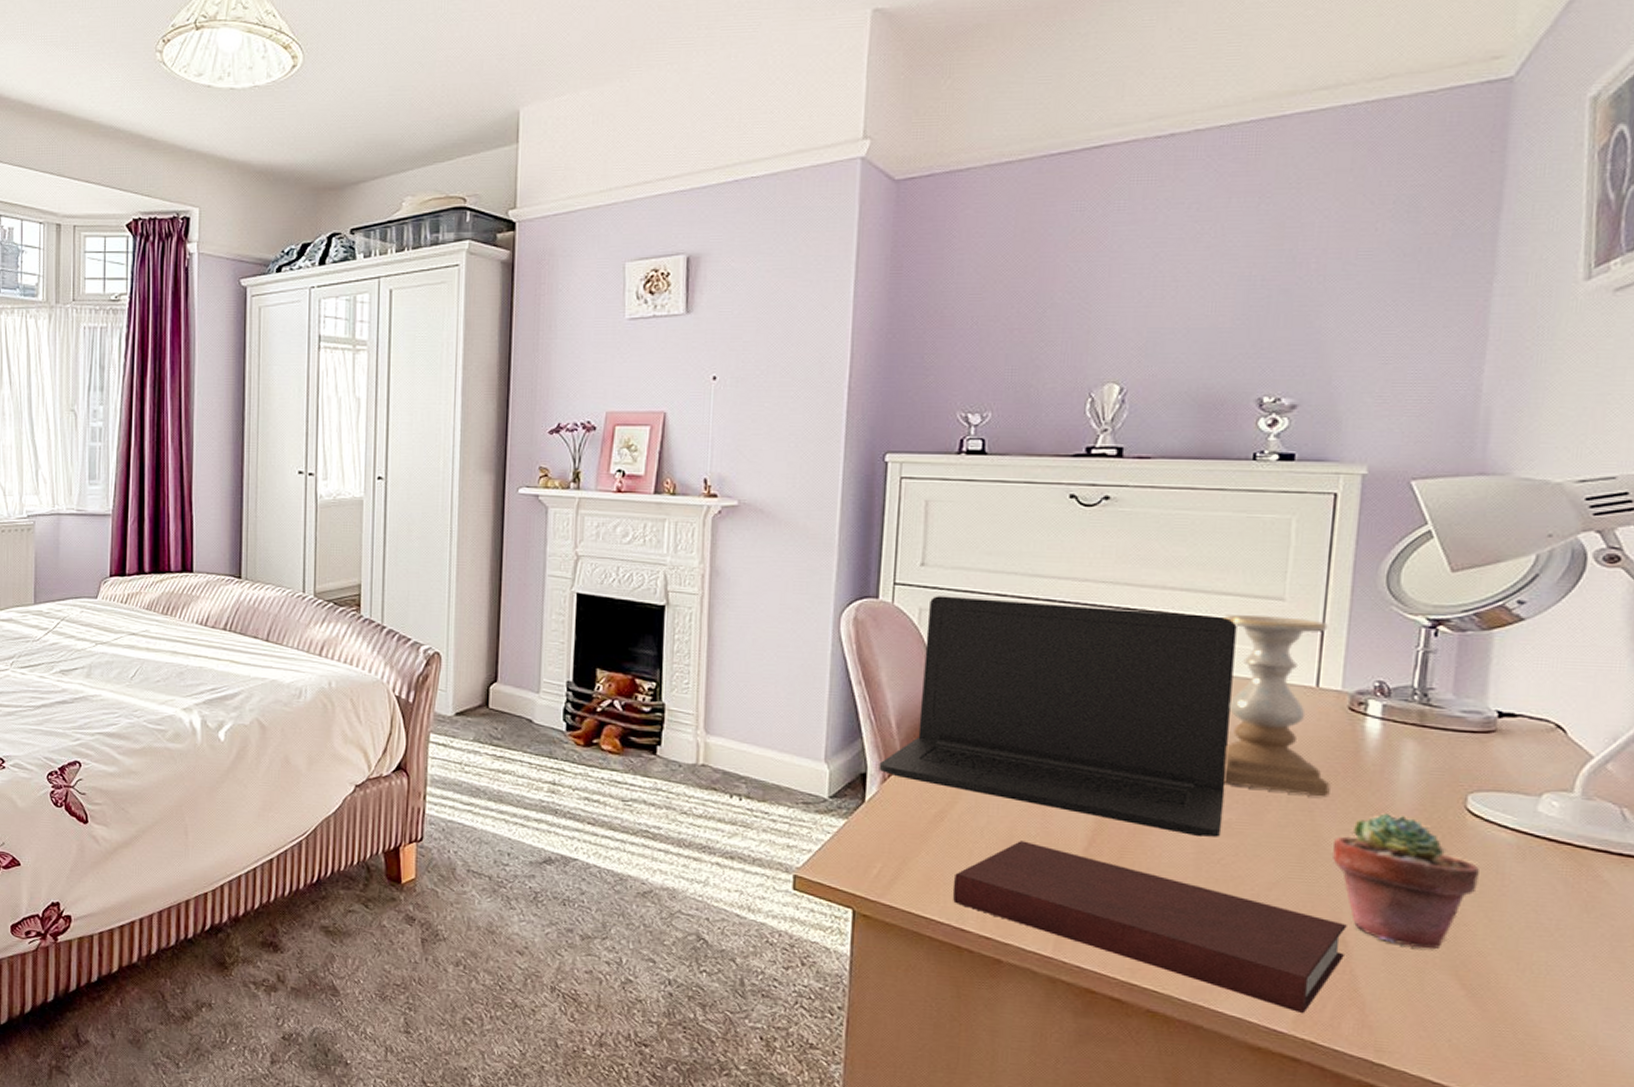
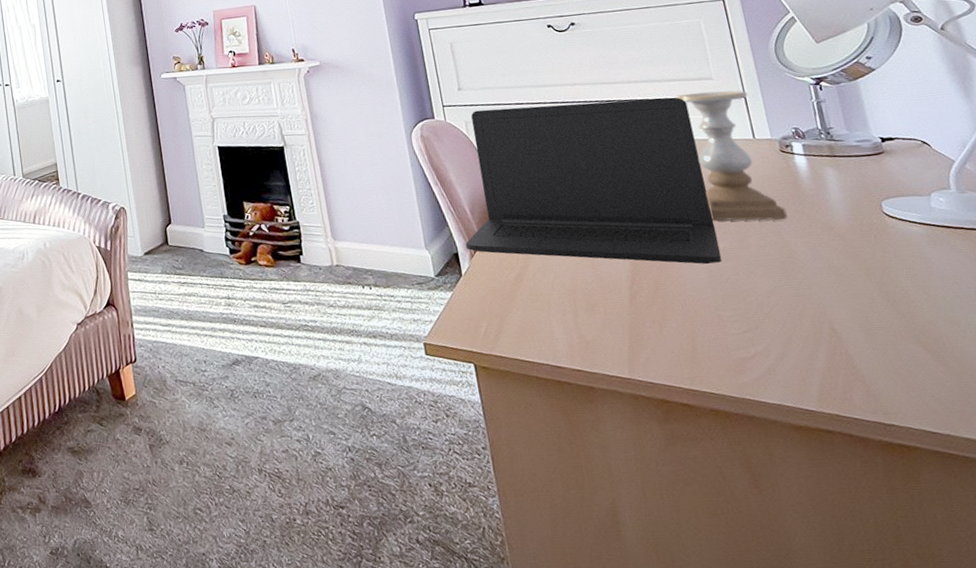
notebook: present [952,841,1347,1014] -> none [542,288,838,393]
potted succulent: present [1333,813,1479,950] -> none [802,225,911,326]

